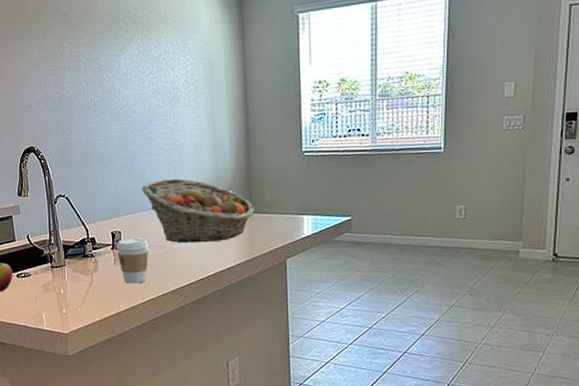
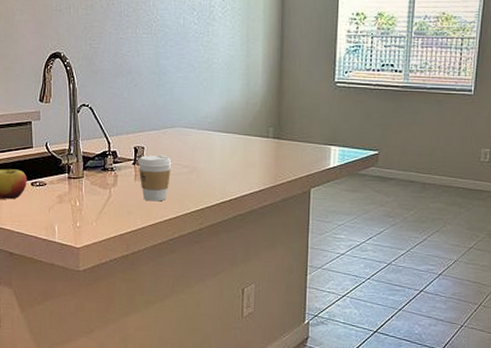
fruit basket: present [141,178,255,243] -> none [168,97,283,165]

